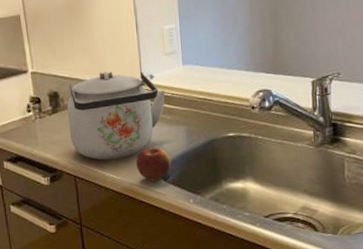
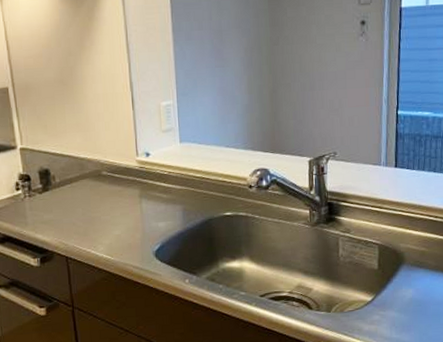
kettle: present [67,71,166,160] -> none [58,148,162,240]
apple: present [136,148,171,181] -> none [131,227,167,262]

